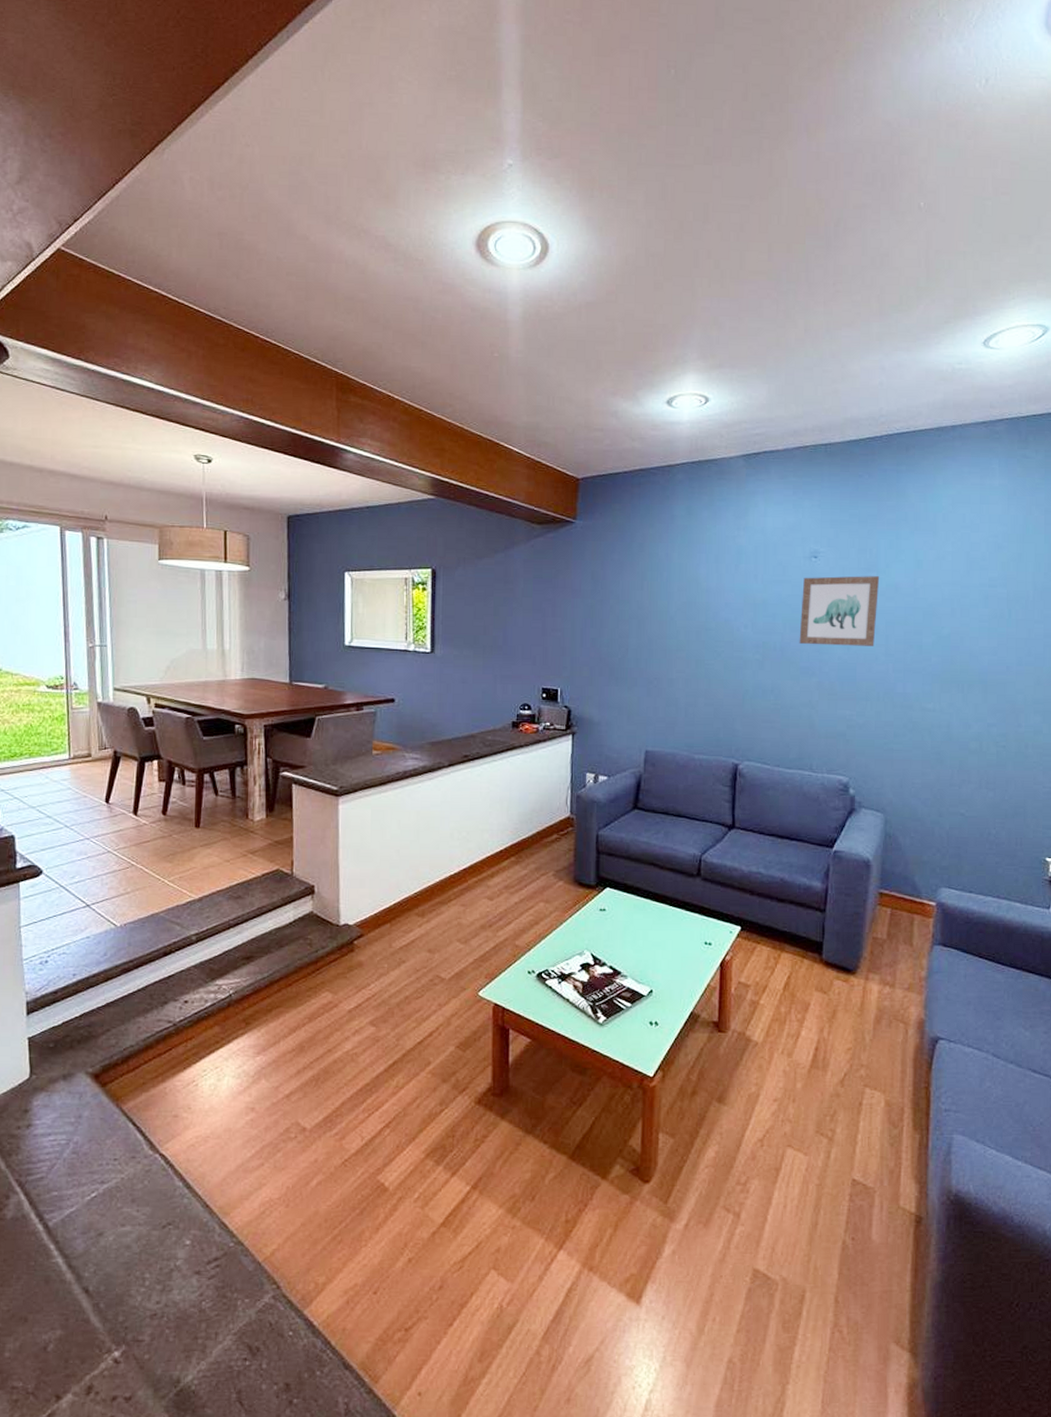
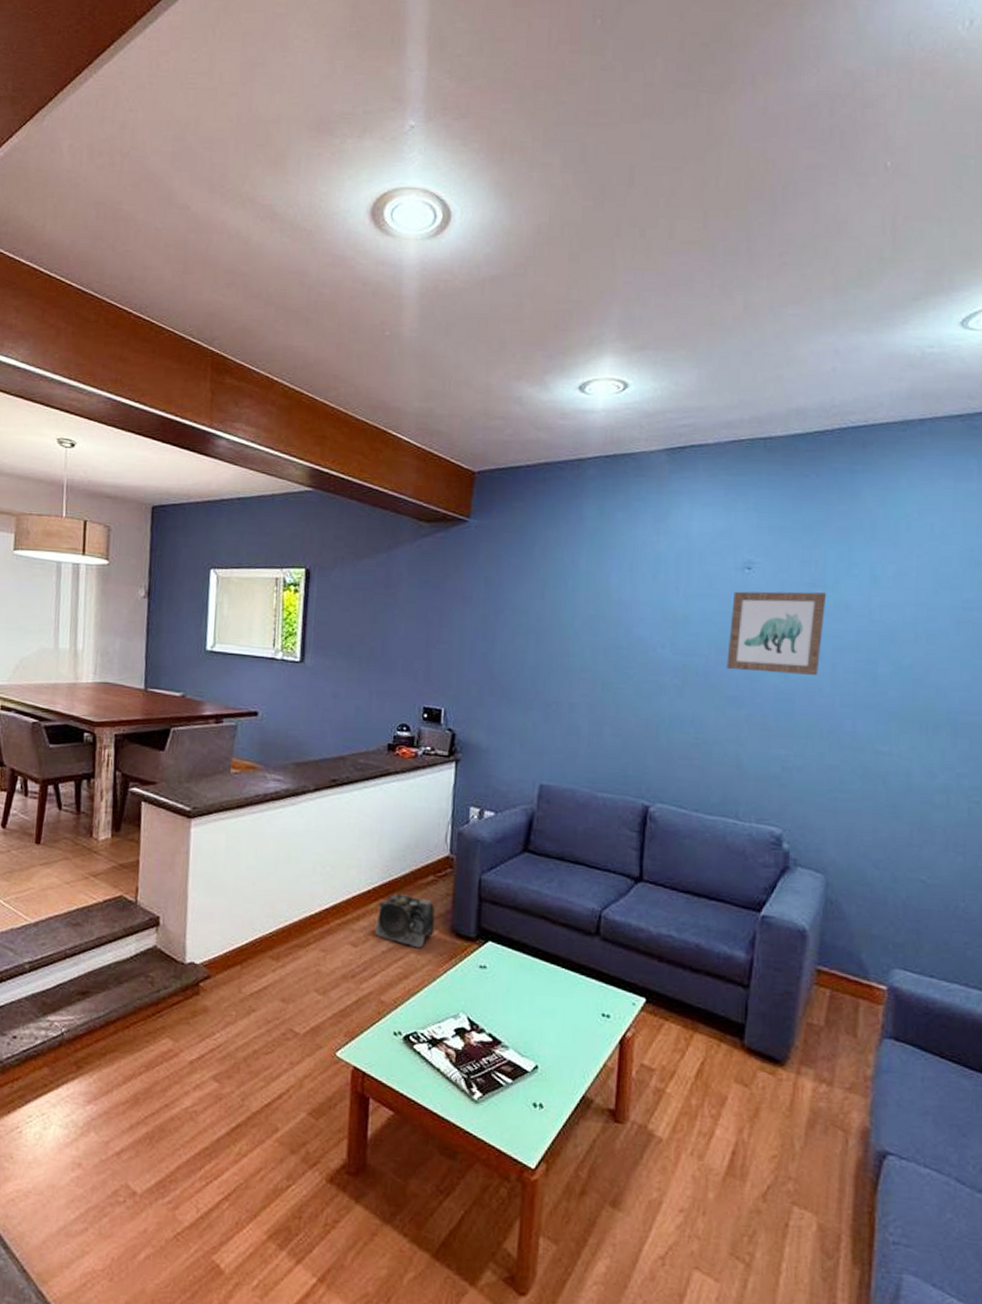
speaker: none [508,852,560,898] -> present [375,894,435,948]

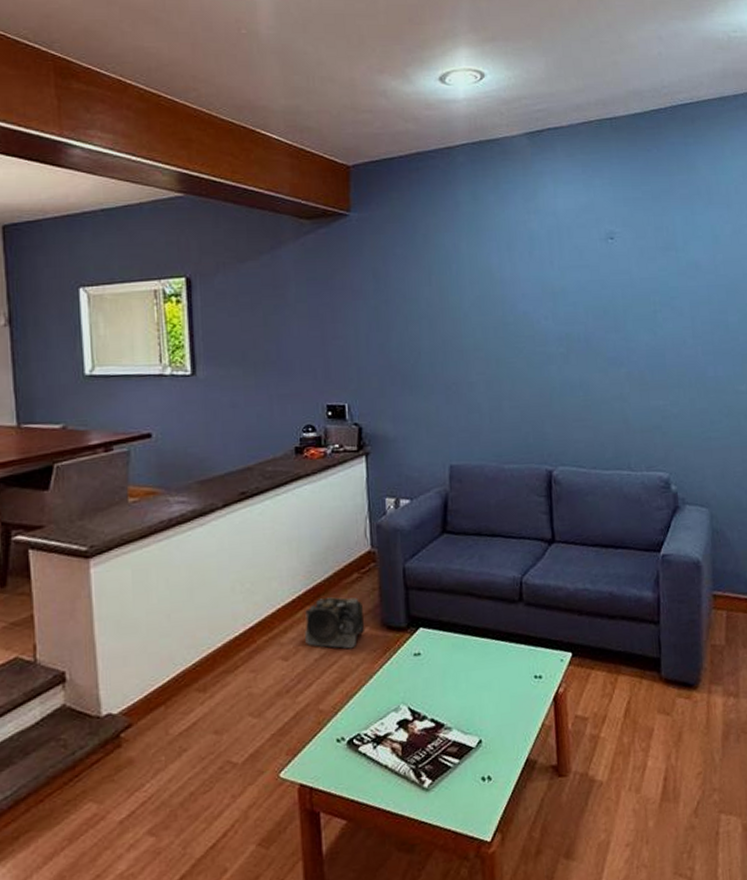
wall art: present [726,591,827,675] -> none [601,255,681,333]

